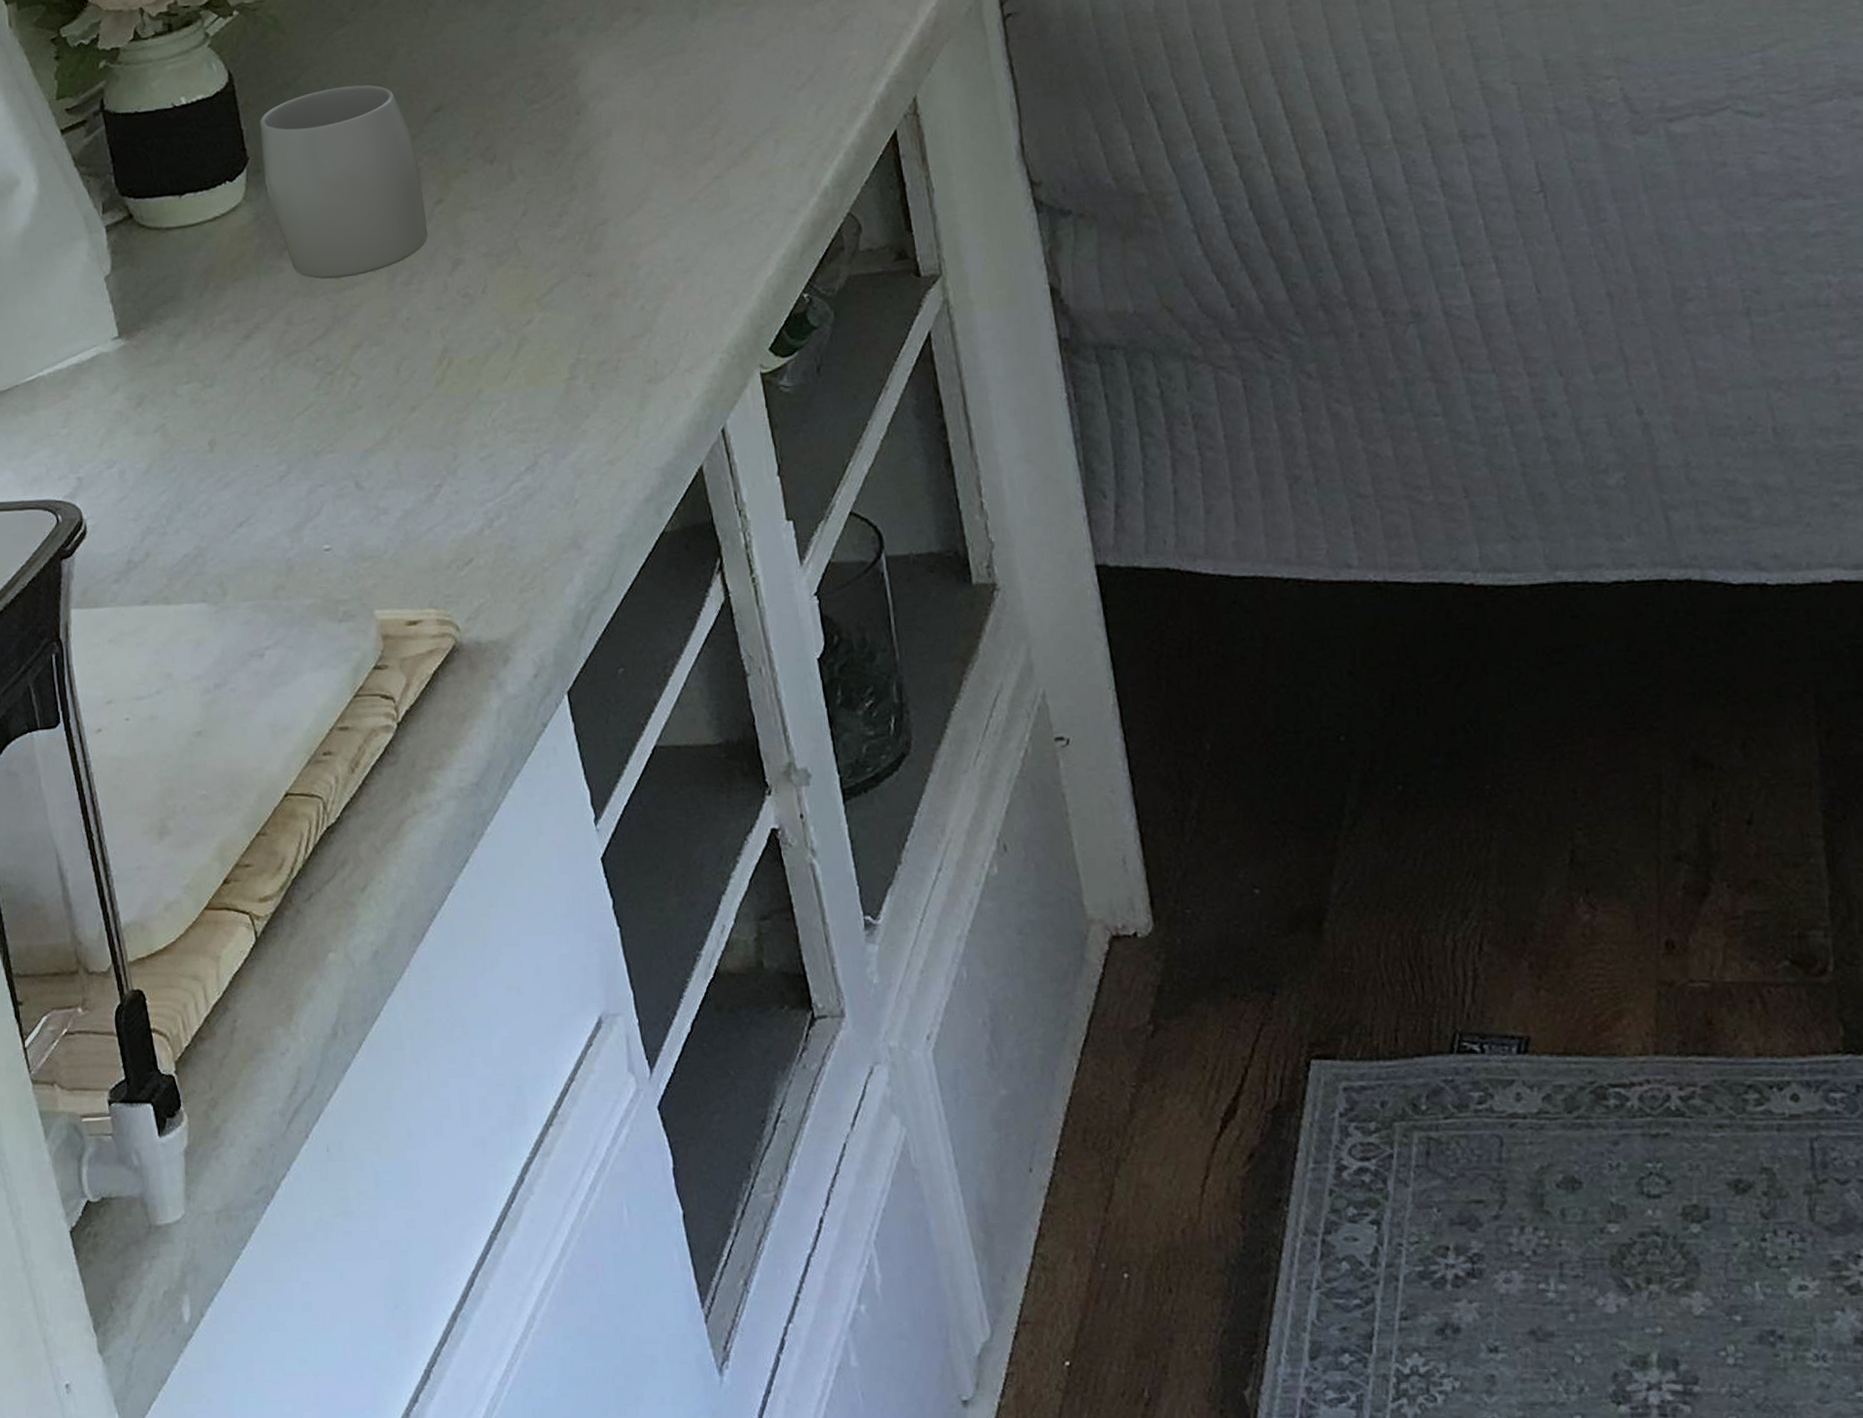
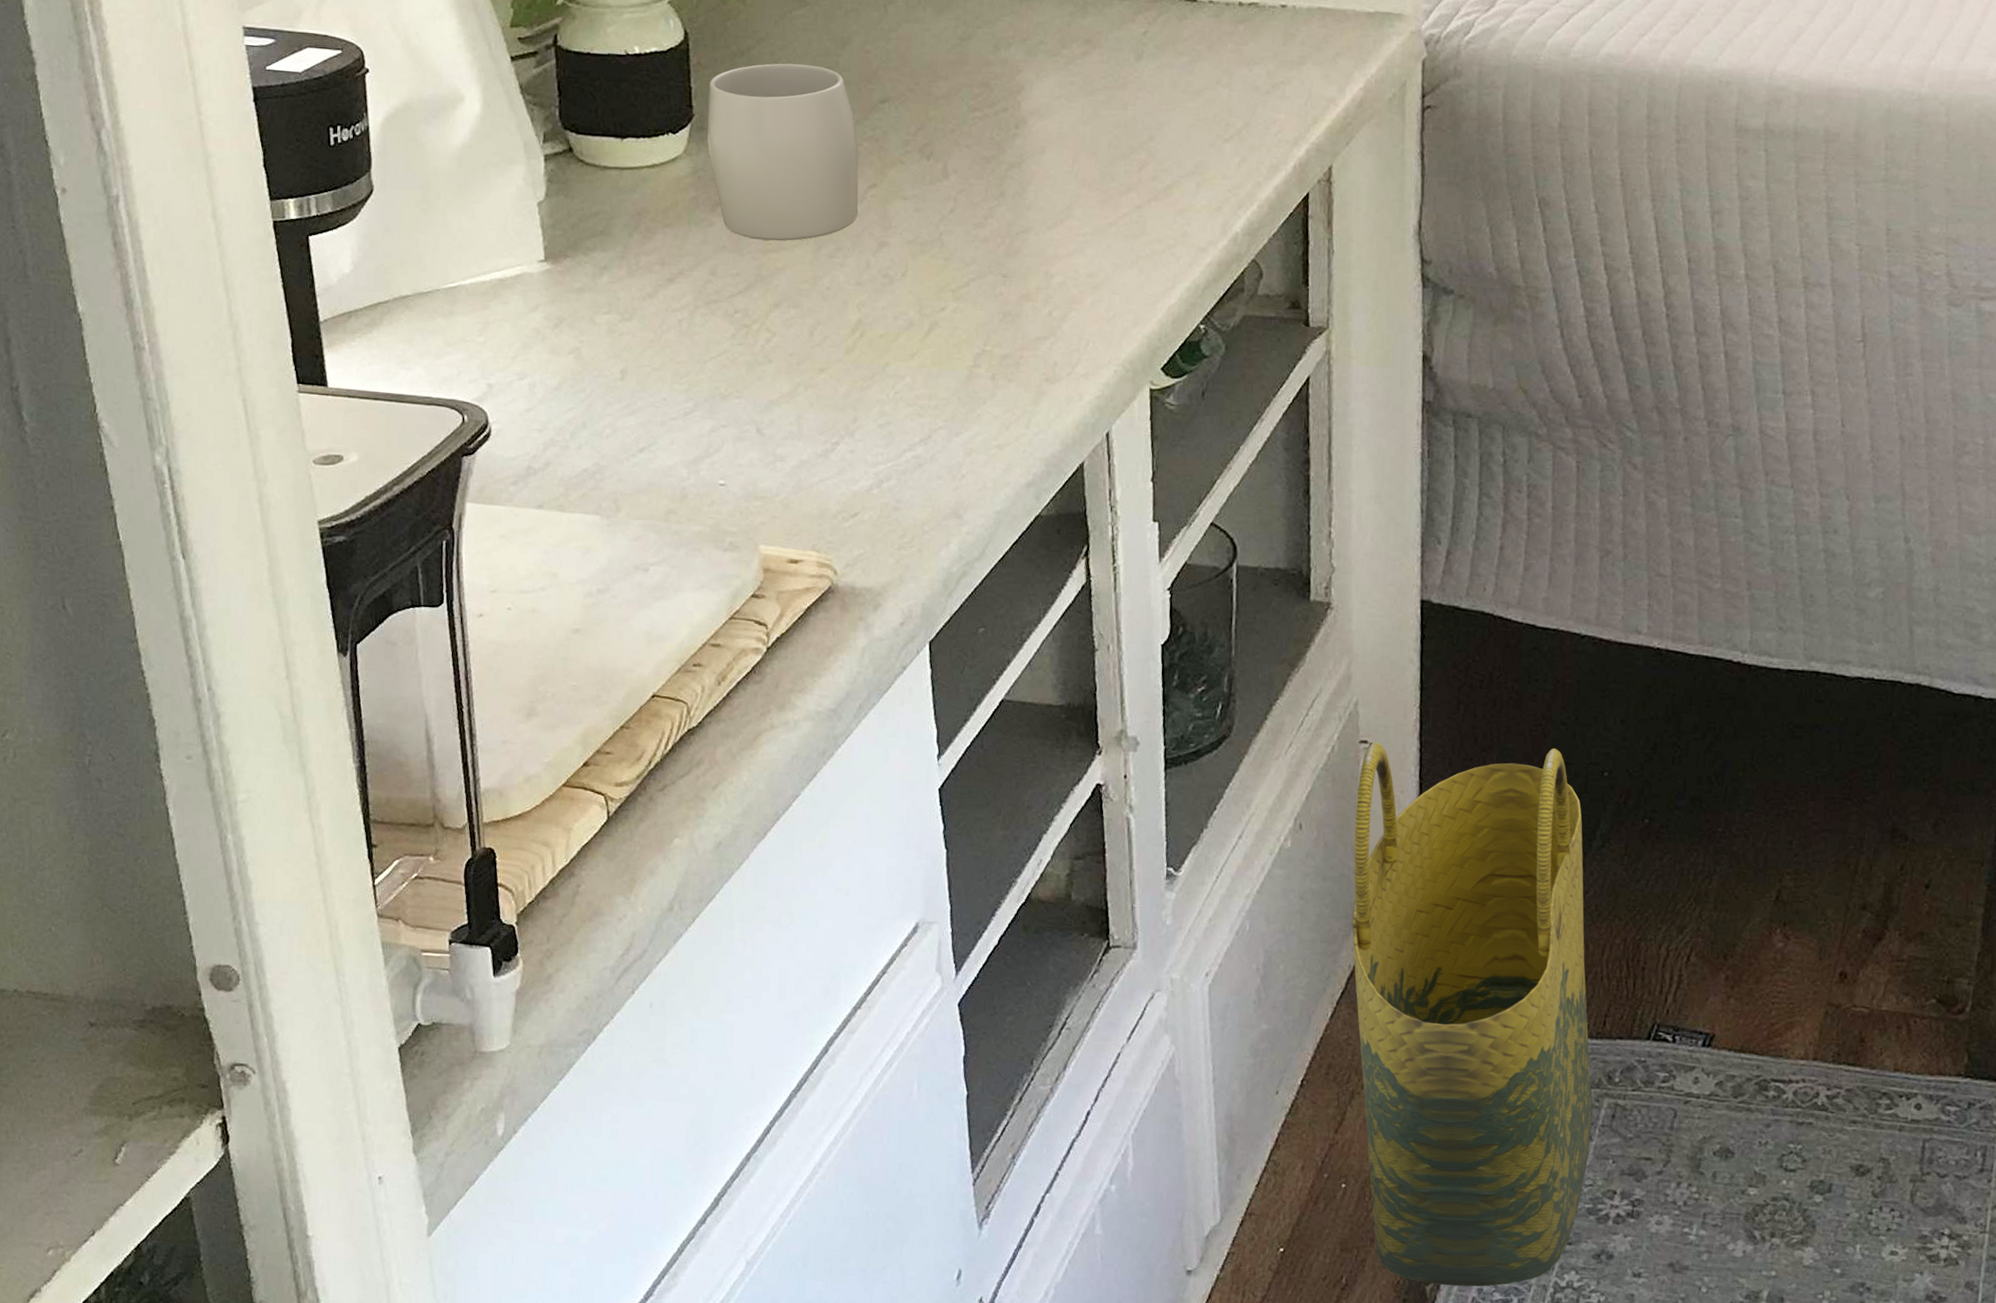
tote bag: none [1061,715,1408,1388] -> present [1352,742,1593,1287]

